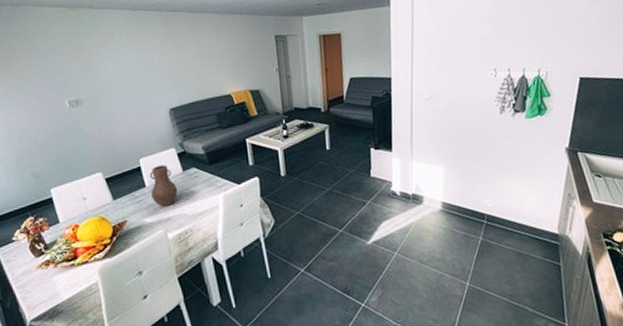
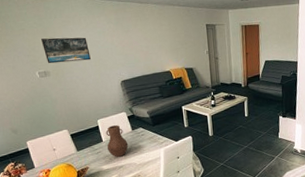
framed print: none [73,56,133,90] -> present [41,37,91,64]

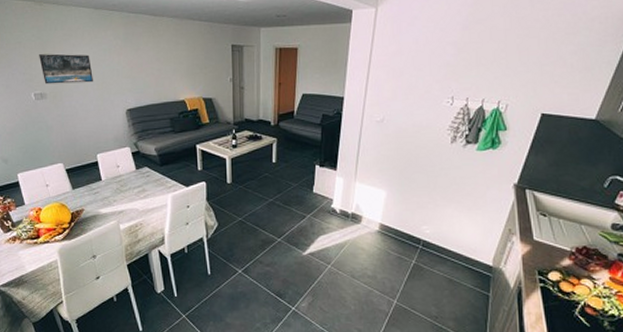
vase: present [106,125,129,157] -> none [105,162,131,200]

